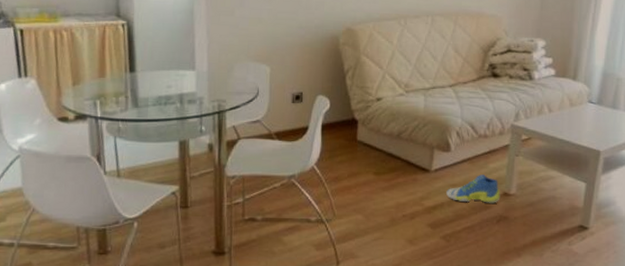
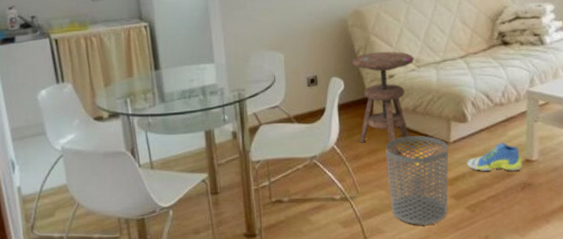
side table: none [339,73,403,179] -> present [351,51,414,155]
waste bin: none [365,161,429,253] -> present [385,136,449,226]

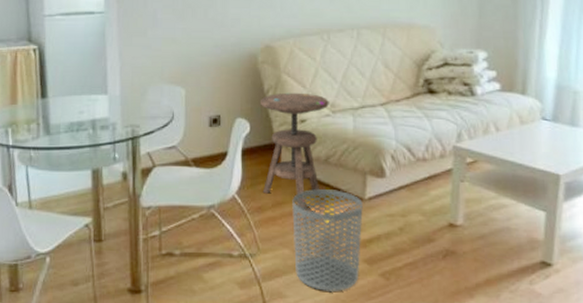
sneaker: present [467,143,523,172] -> none [383,203,446,236]

